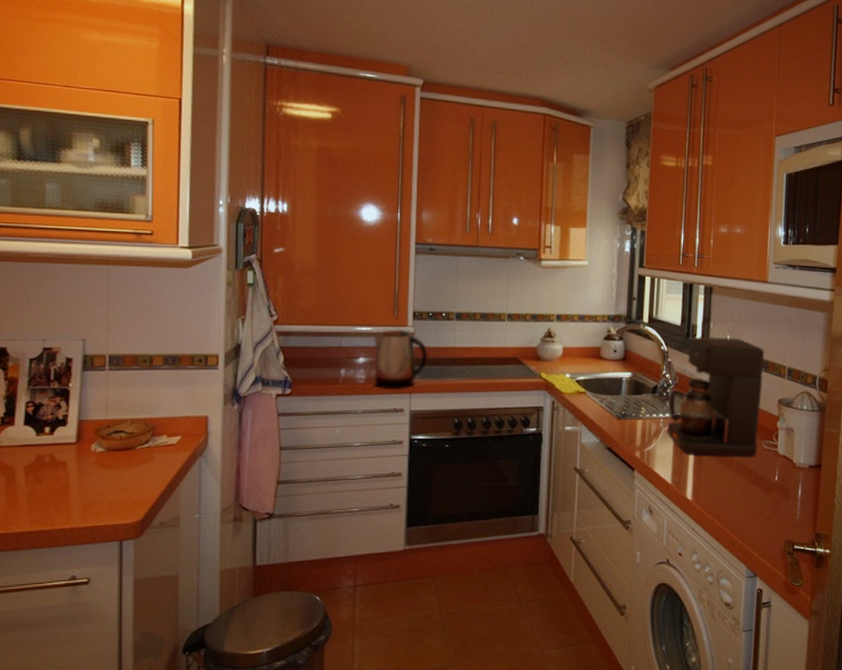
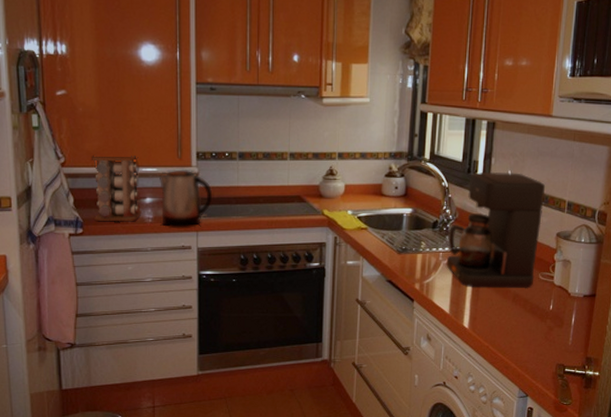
spice rack: none [304,312,354,383] -> present [92,154,142,222]

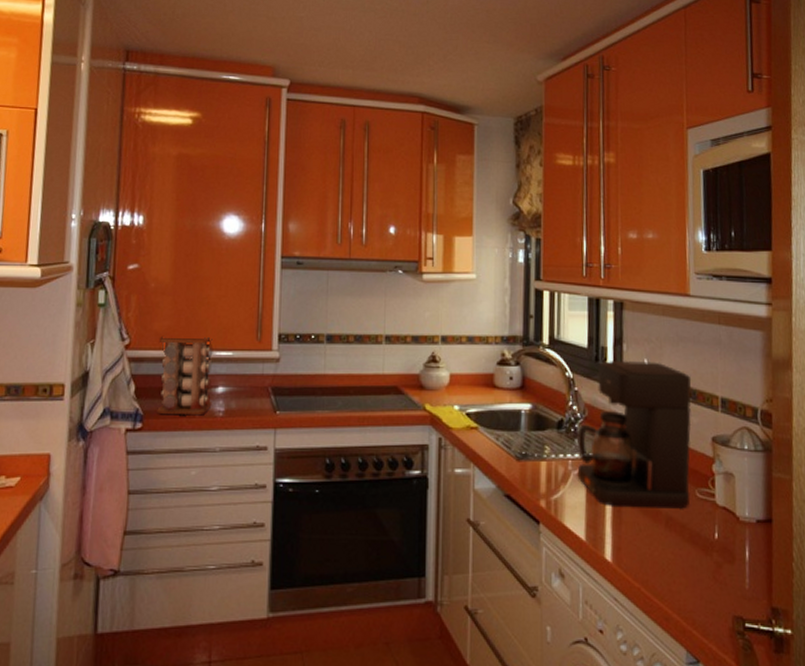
kettle: present [159,169,213,229] -> none [234,354,296,426]

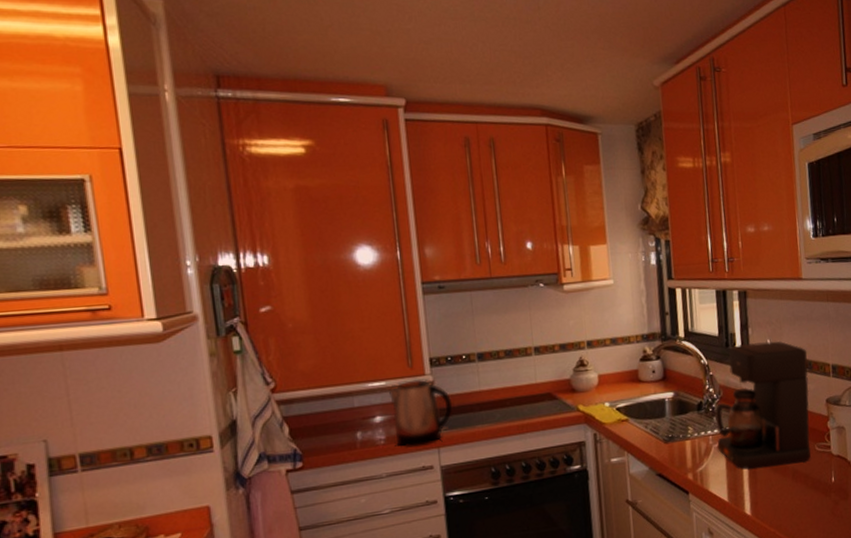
spice rack: present [157,335,212,416] -> none [307,370,372,451]
kettle: none [234,354,296,426] -> present [389,379,453,449]

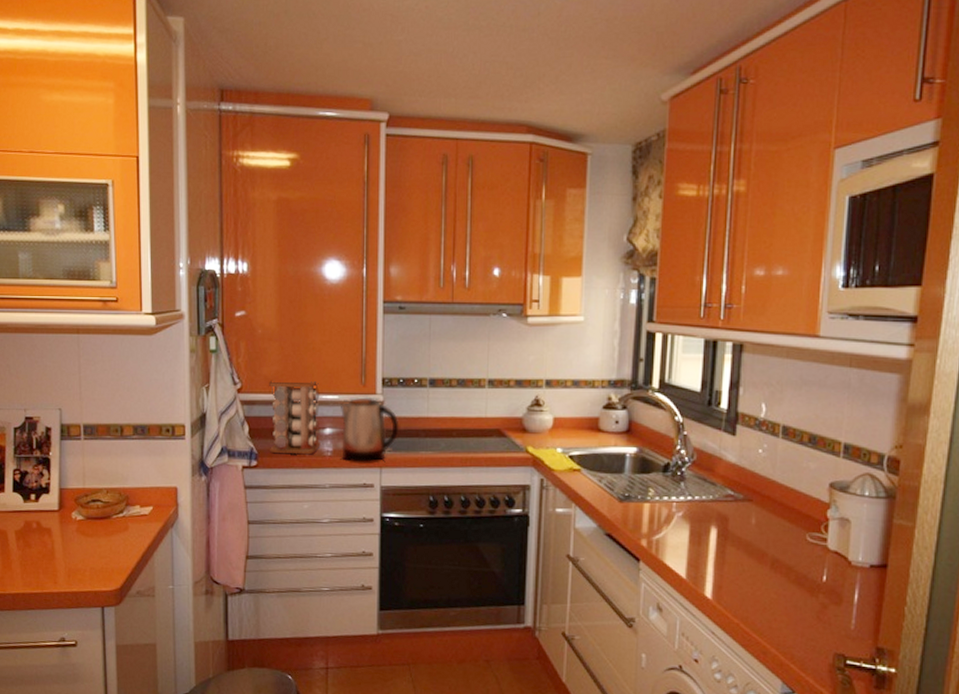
spice rack: none [307,370,372,451] -> present [269,380,321,455]
coffee maker: present [715,340,811,468] -> none [681,404,813,551]

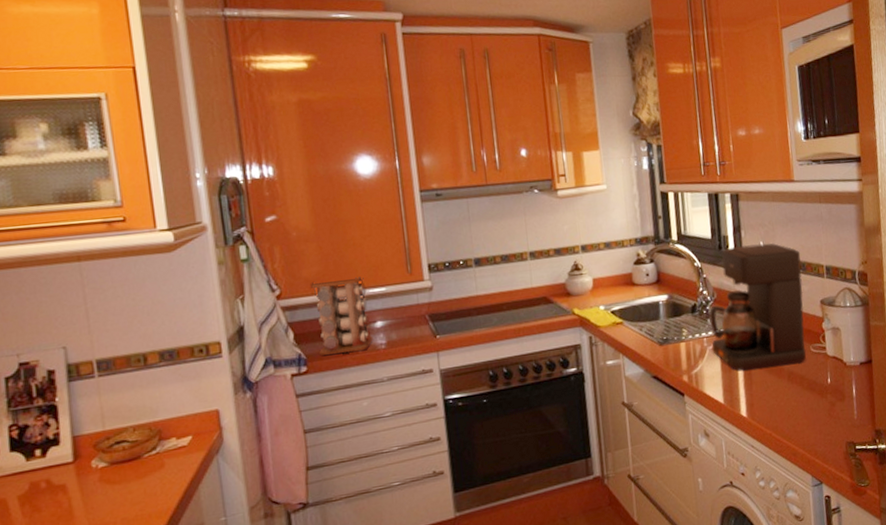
kettle: present [341,397,399,465] -> none [389,284,451,353]
coffee maker: none [681,404,813,551] -> present [709,242,806,370]

